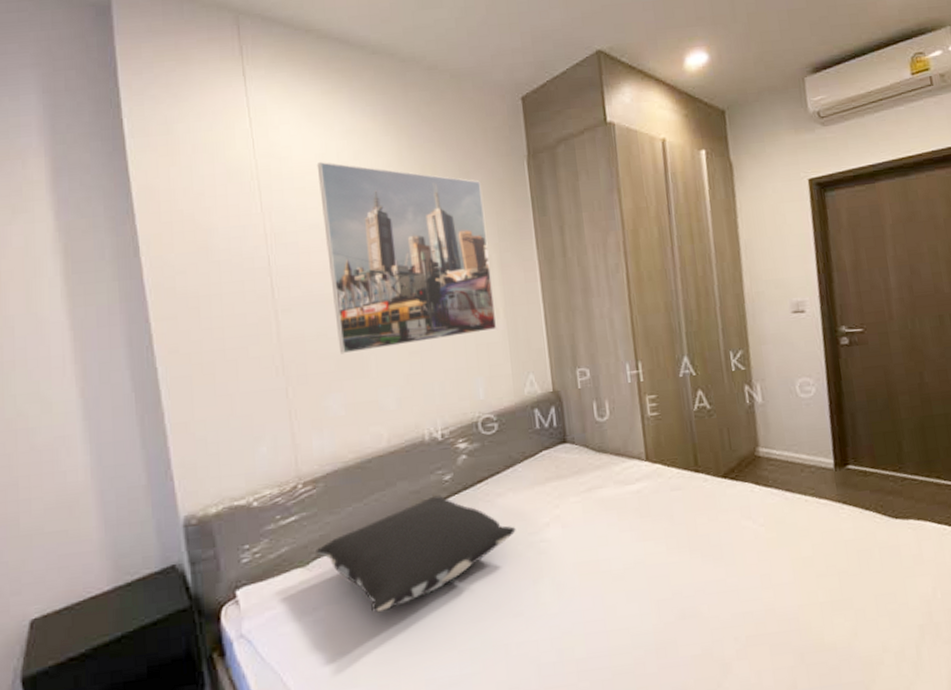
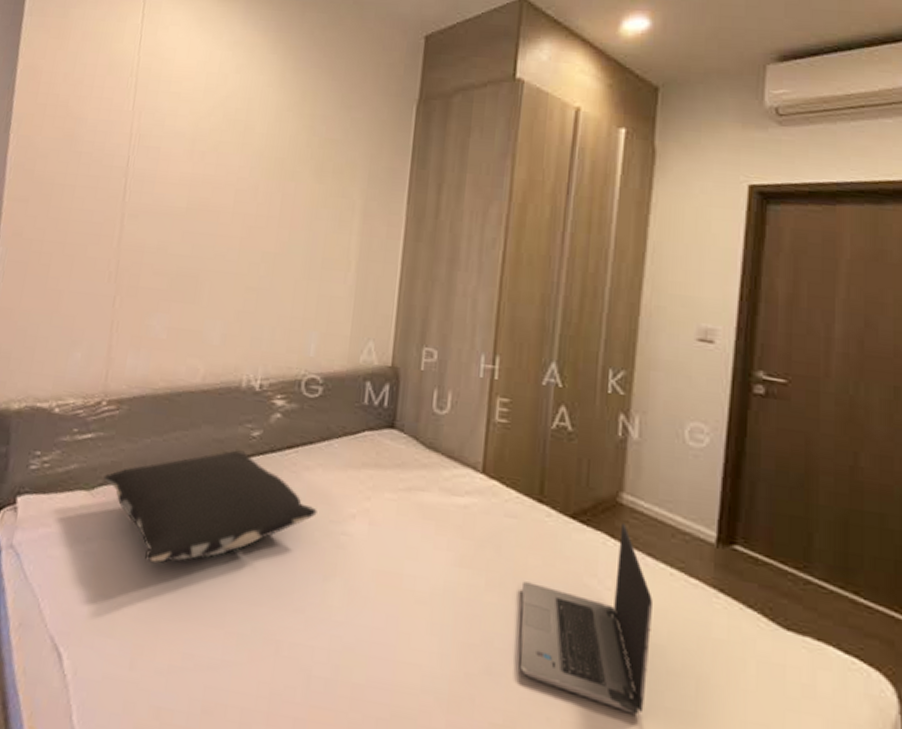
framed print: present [316,162,497,354] -> none [176,70,361,284]
laptop computer: none [696,470,805,615] -> present [519,522,653,715]

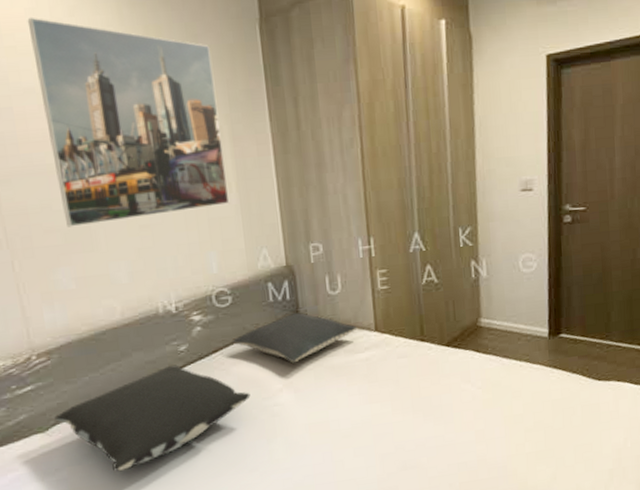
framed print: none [176,70,361,284] -> present [27,18,230,228]
pillow: none [311,424,461,487] -> present [232,312,357,363]
laptop computer: present [519,522,653,715] -> none [419,339,513,464]

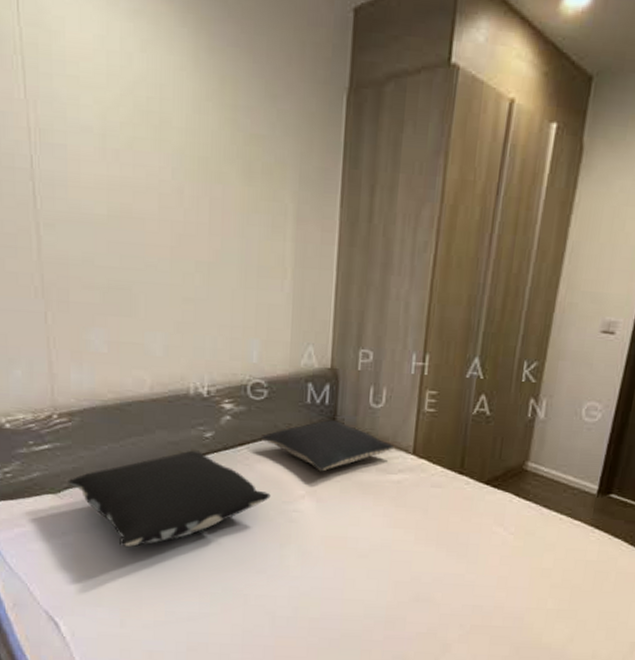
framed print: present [27,18,230,228] -> none [94,47,289,292]

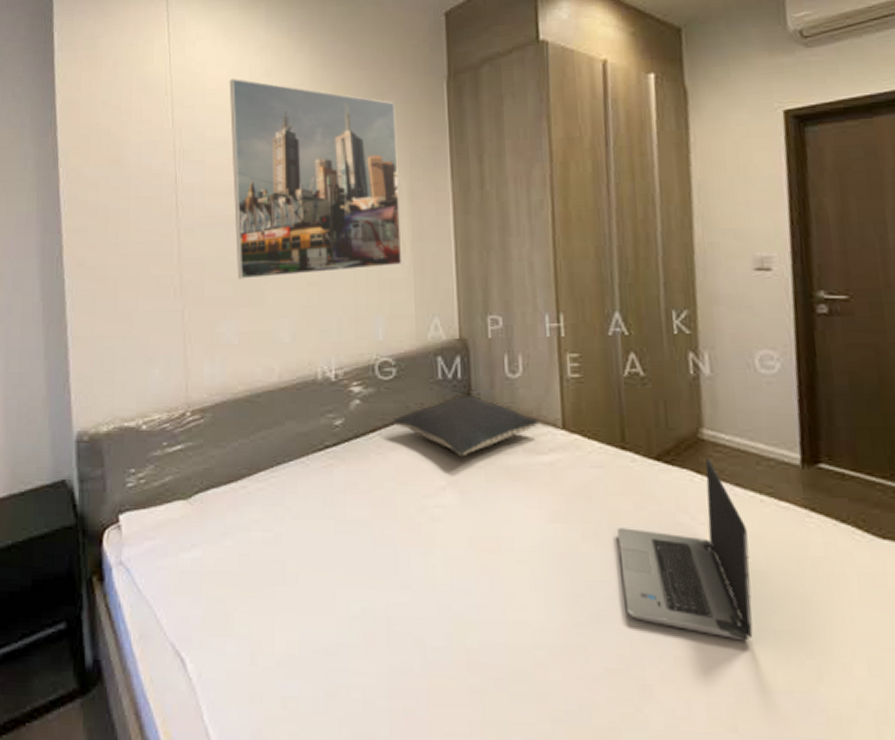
pillow: present [68,450,271,547] -> none [199,441,408,559]
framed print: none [94,47,289,292] -> present [229,79,403,279]
laptop computer: none [440,484,545,616] -> present [618,457,753,641]

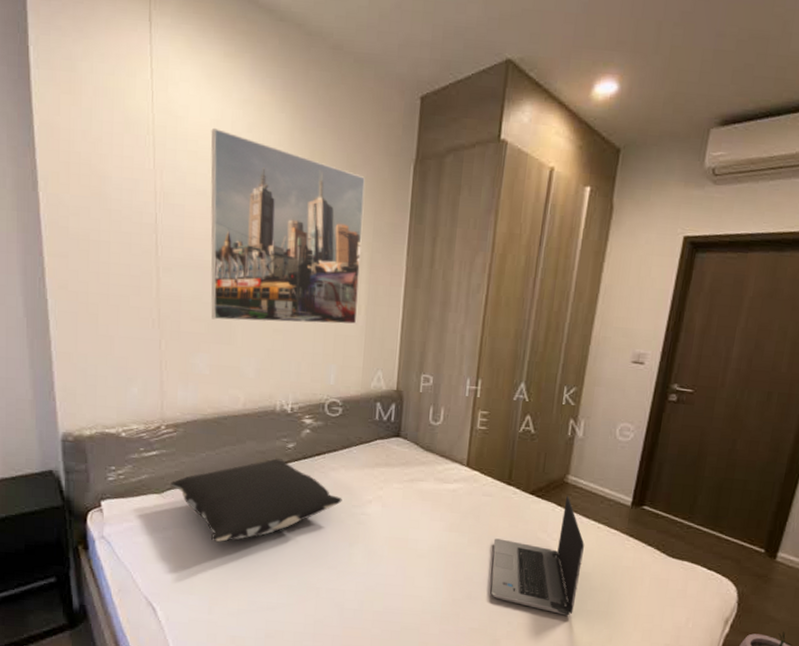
pillow: none [199,441,408,559] -> present [170,458,342,542]
pillow: present [392,395,540,457] -> none [335,434,451,480]

